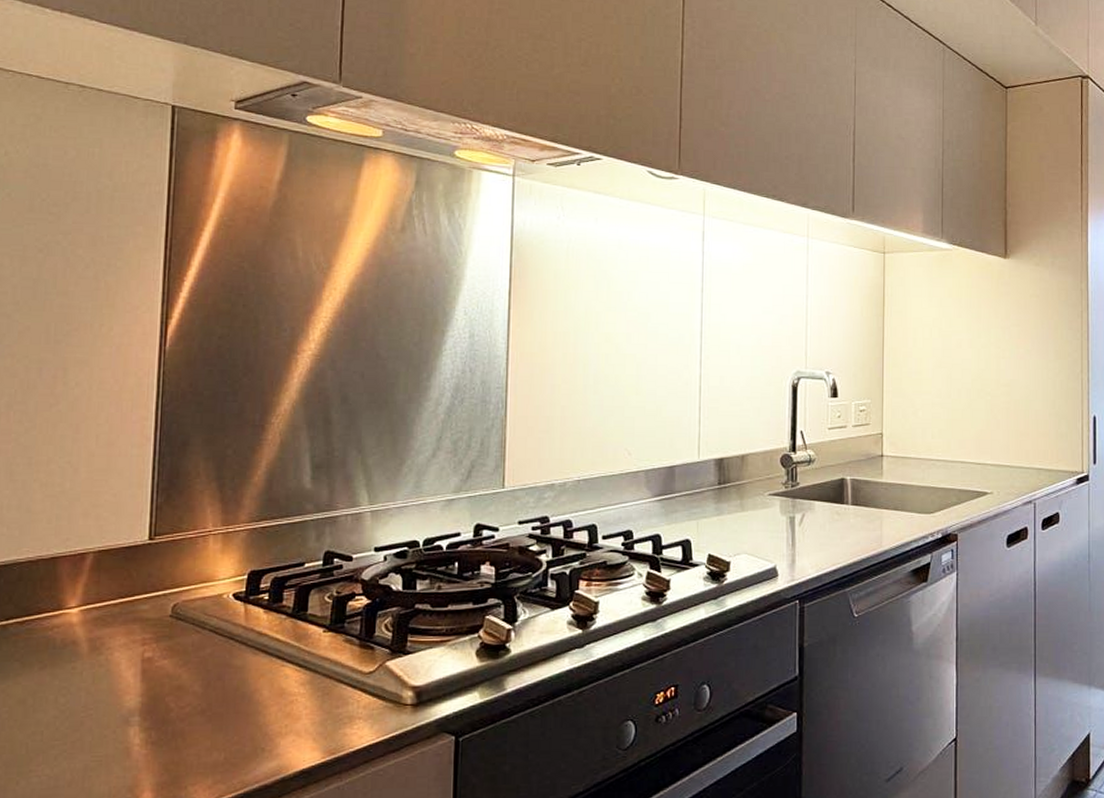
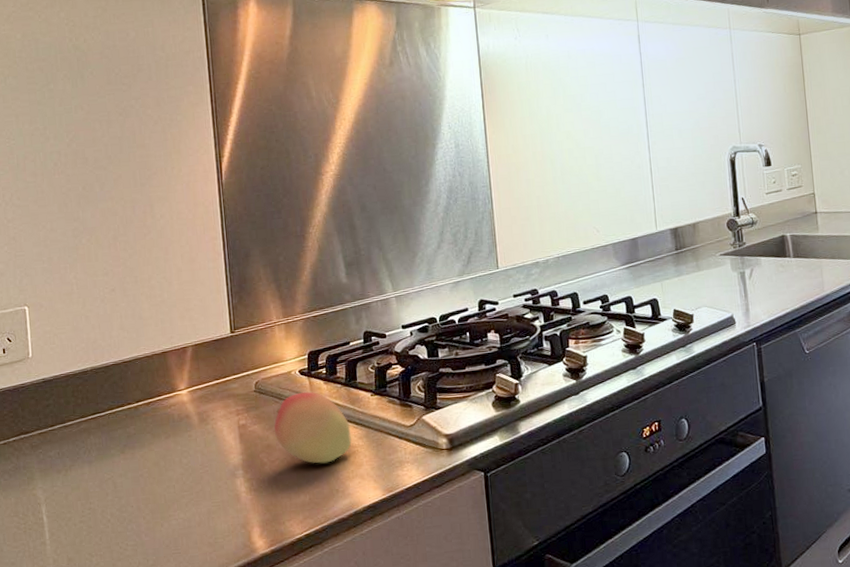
fruit: none [189,621,291,714] -> present [274,391,352,464]

